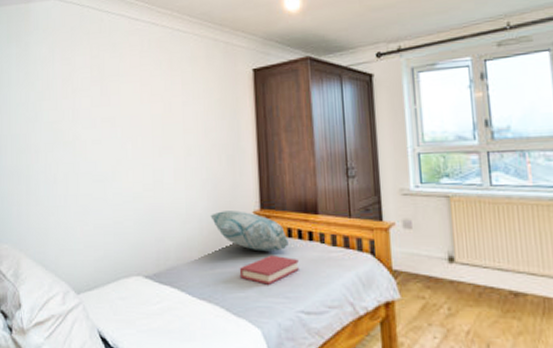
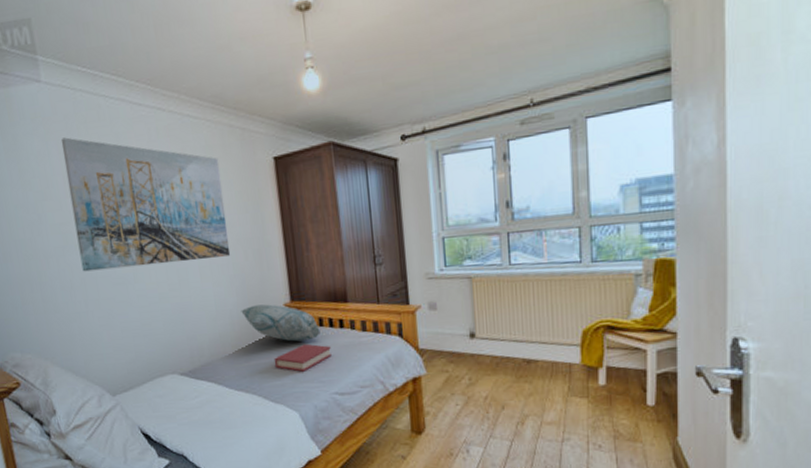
wall art: none [65,46,205,168] -> present [60,137,231,272]

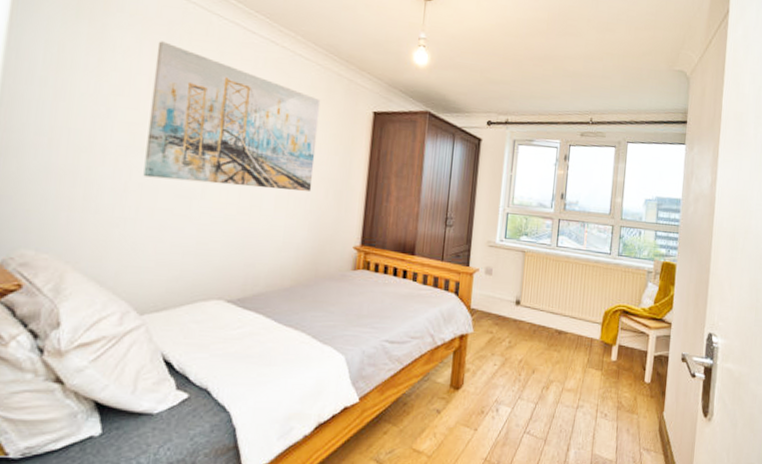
decorative pillow: present [241,304,321,342] -> none [309,243,384,286]
hardback book: present [273,343,332,372] -> none [331,288,390,316]

